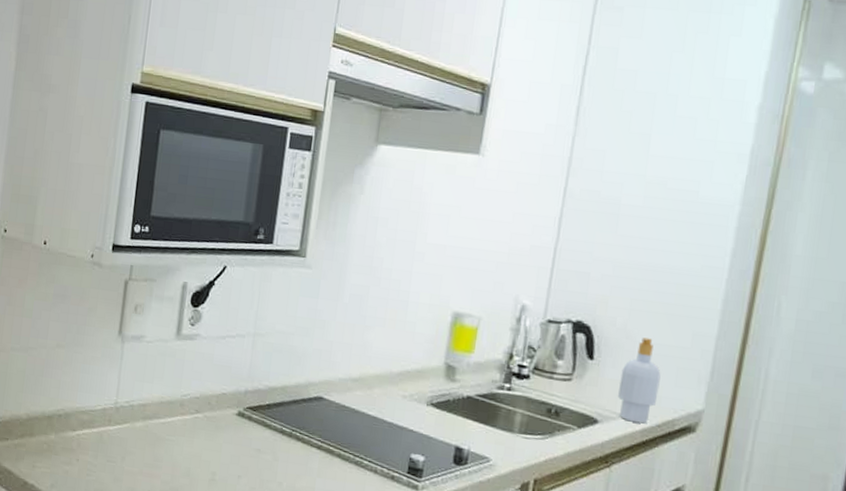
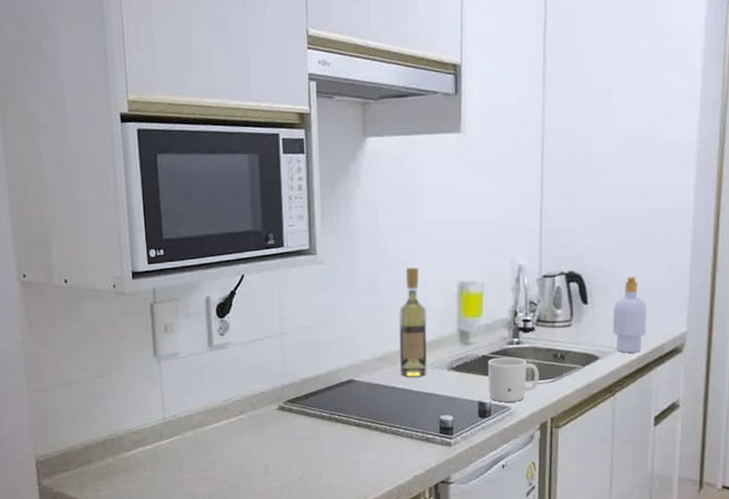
bottle: none [374,287,414,407] -> present [399,267,427,377]
mug: none [468,401,529,454] -> present [487,357,539,402]

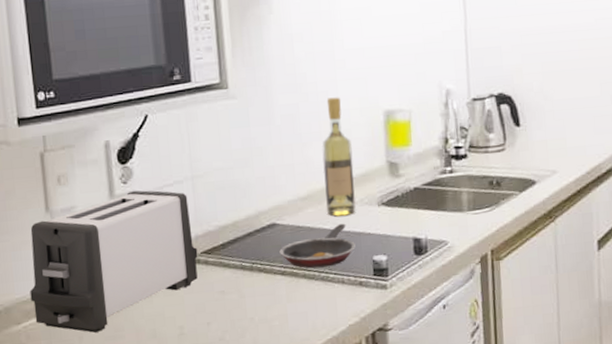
toaster: none [139,342,283,464] -> present [30,190,198,333]
frying pan: none [355,384,425,423] -> present [279,223,356,269]
mug: present [487,357,539,402] -> none [420,187,476,237]
soap bottle: present [613,277,647,353] -> none [546,95,582,175]

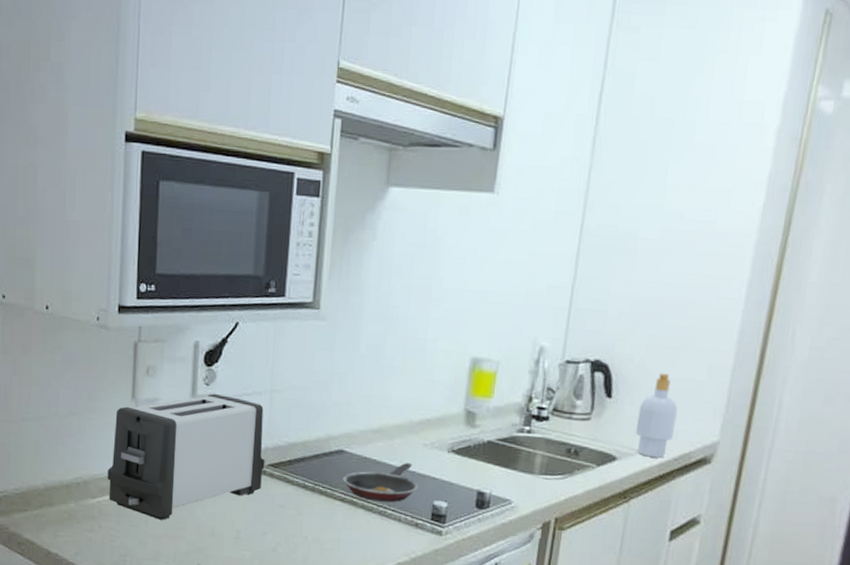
bottle: present [322,97,356,216] -> none [395,335,433,456]
soap bottle: none [546,95,582,175] -> present [636,373,678,458]

